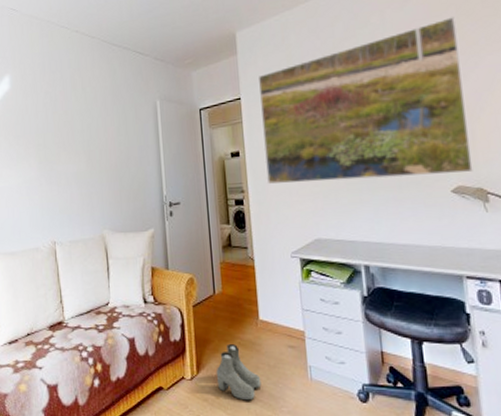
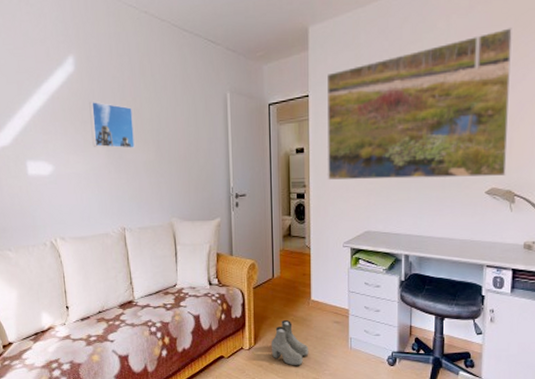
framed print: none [23,116,66,161] -> present [89,101,135,149]

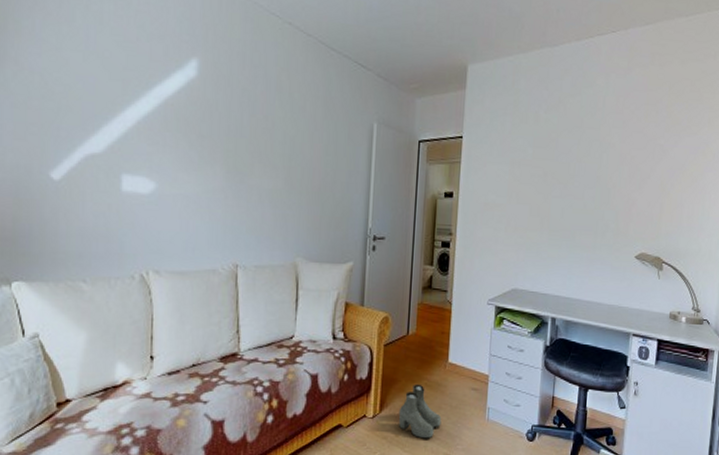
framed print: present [89,101,135,149] -> none [209,113,262,173]
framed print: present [327,28,512,180] -> none [477,94,667,241]

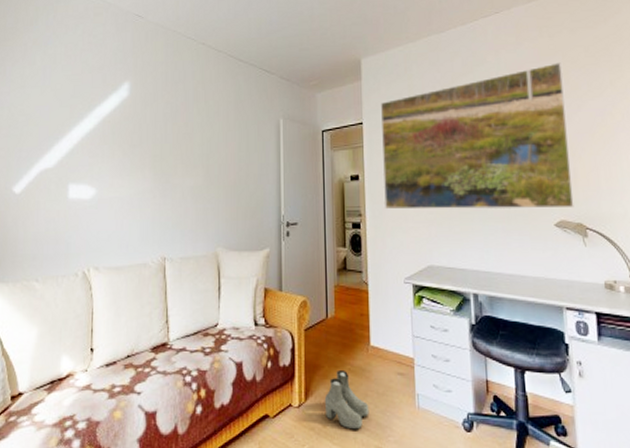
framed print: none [477,94,667,241] -> present [381,62,574,210]

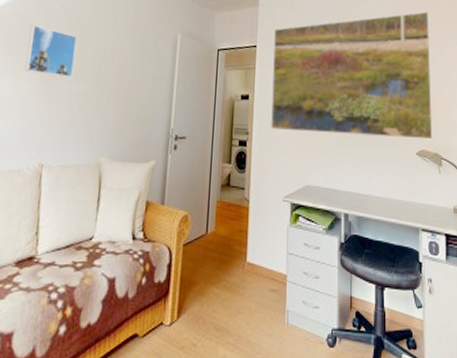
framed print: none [139,125,183,173] -> present [24,24,77,77]
boots: present [324,369,370,430] -> none [196,286,241,348]

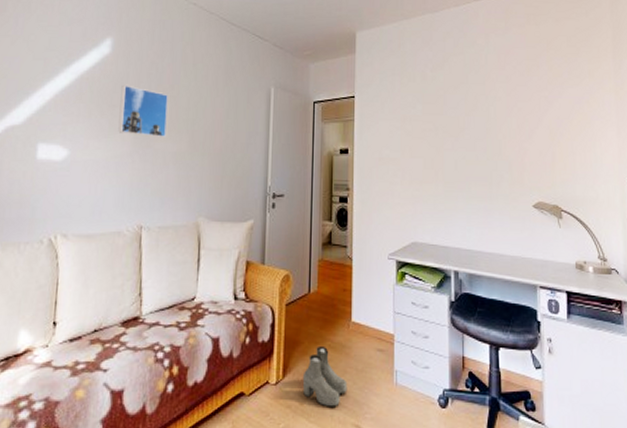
boots: none [196,286,241,348] -> present [302,345,348,407]
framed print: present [271,11,433,139] -> none [372,50,551,189]

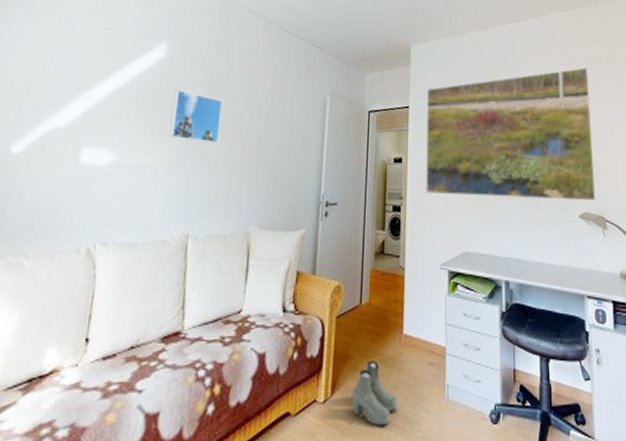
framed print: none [372,50,551,189] -> present [425,67,596,200]

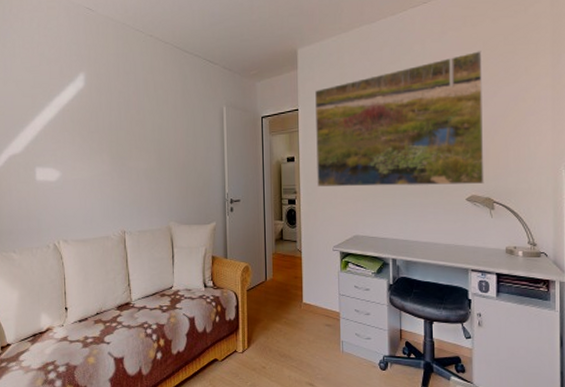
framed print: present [169,89,223,143] -> none [96,113,137,157]
boots: present [351,360,398,426] -> none [264,322,302,370]

